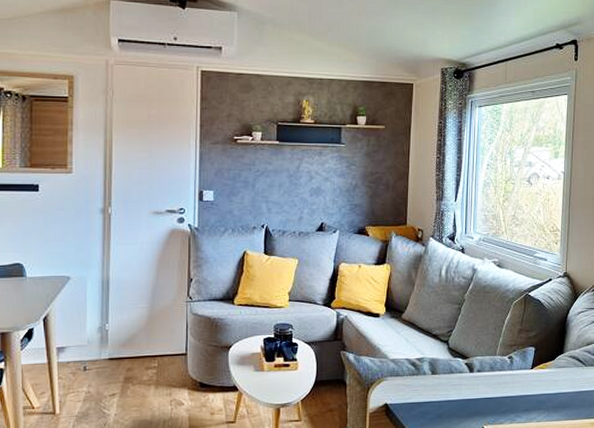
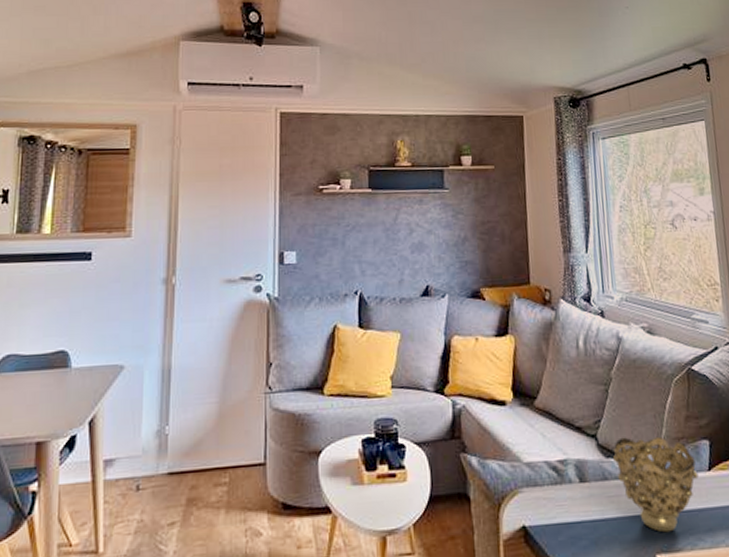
decorative bowl: none [460,343,523,411] -> present [613,436,698,533]

